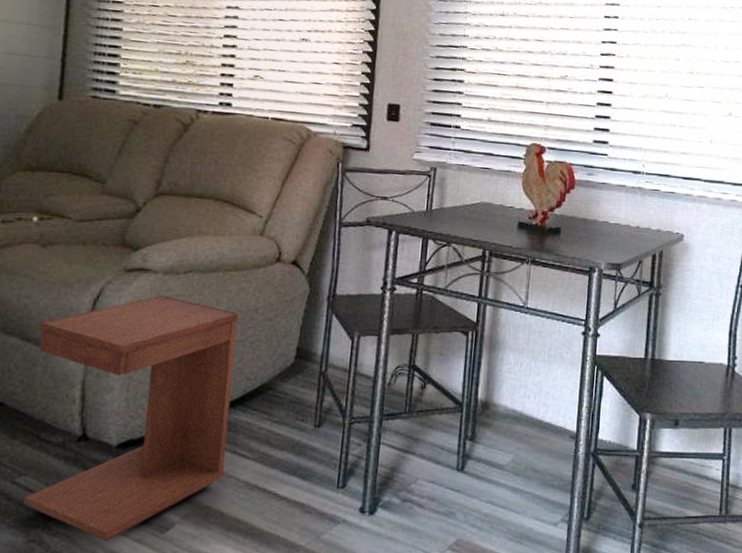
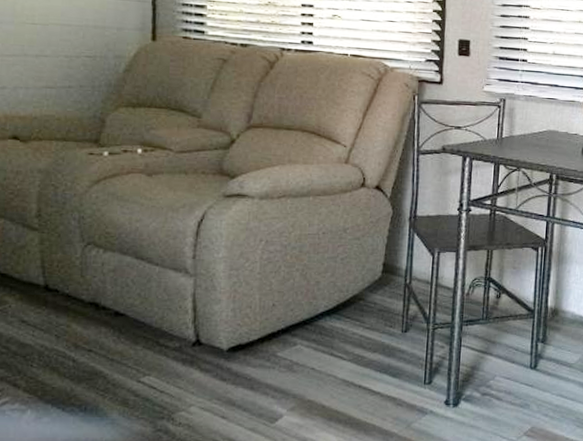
side table: present [24,295,239,541] -> none [149,218,330,430]

